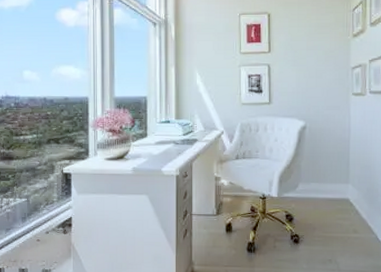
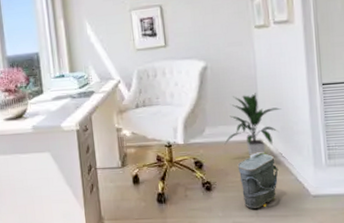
indoor plant: none [315,155,369,214] -> present [224,93,282,156]
bag: none [325,210,361,264] -> present [237,152,279,210]

